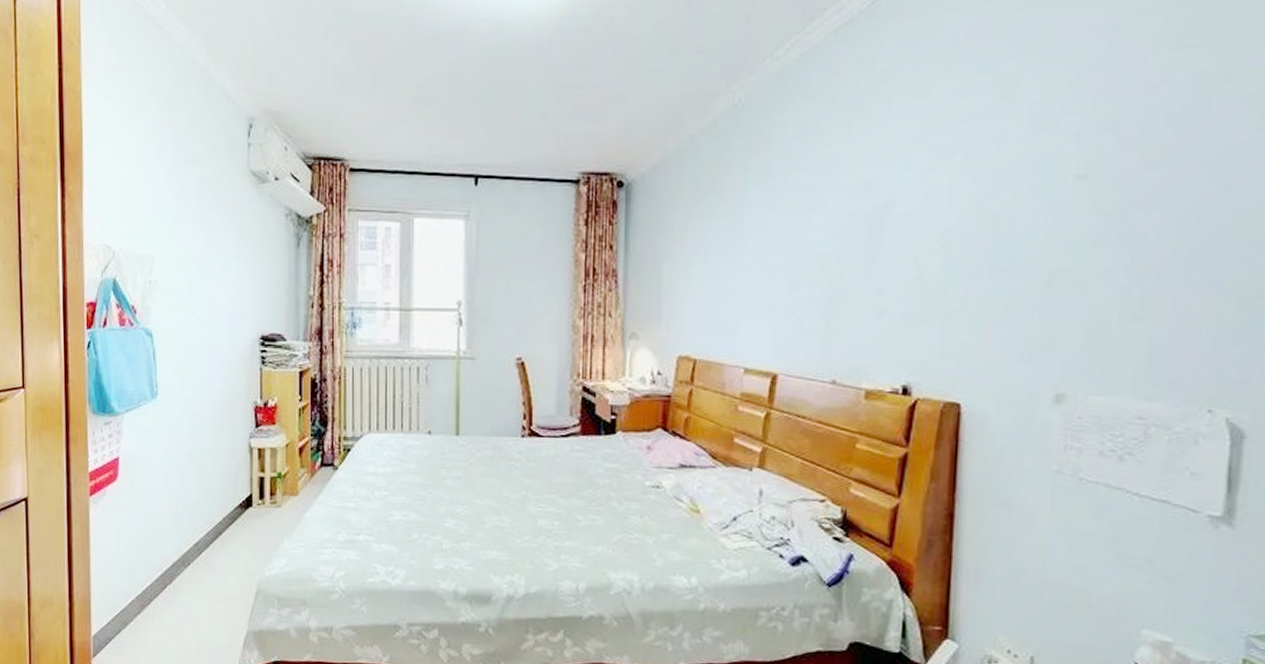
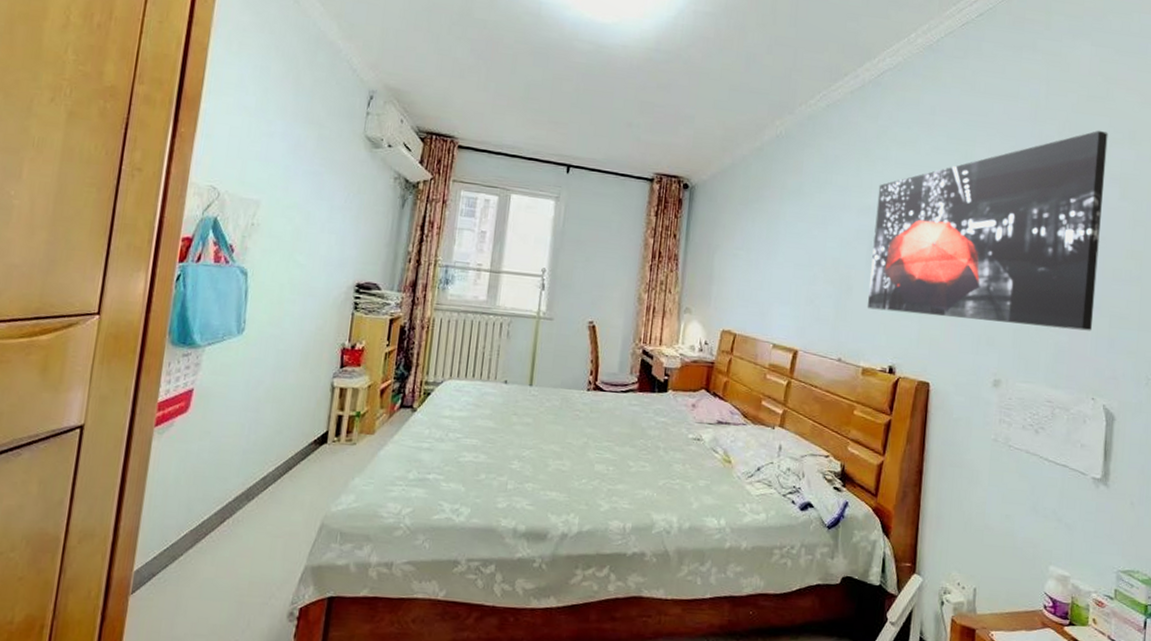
wall art: none [868,29,1237,319] -> present [866,130,1108,331]

